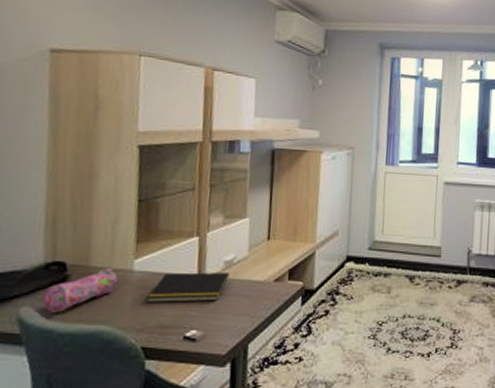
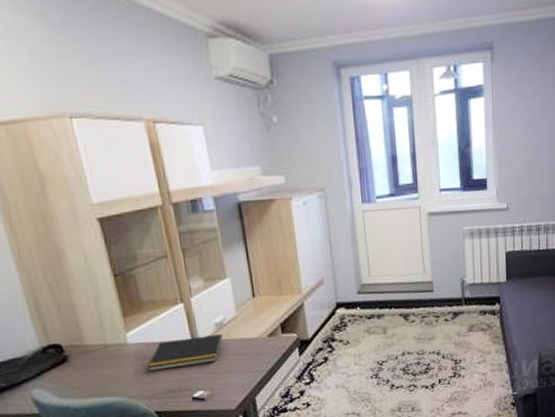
pencil case: present [42,267,118,312] -> none [49,343,116,391]

